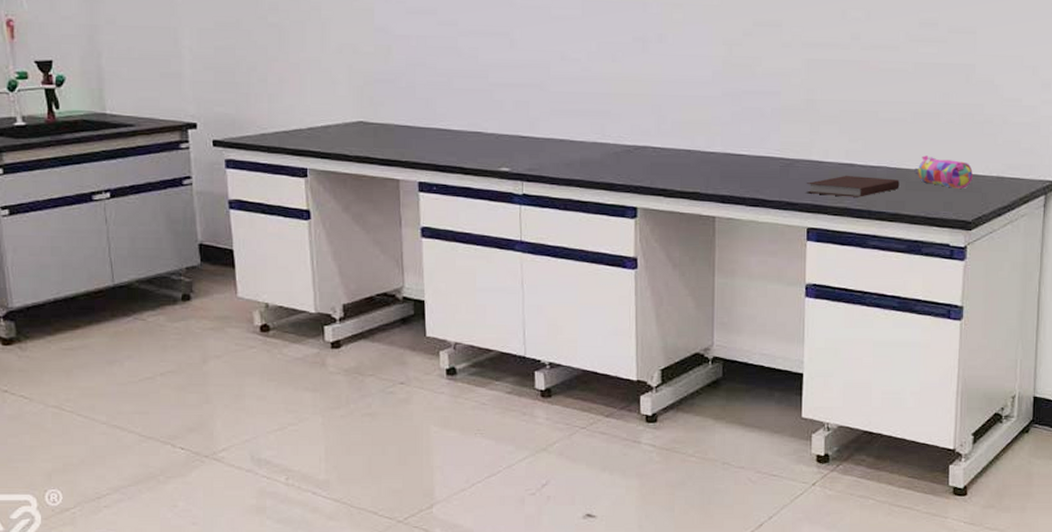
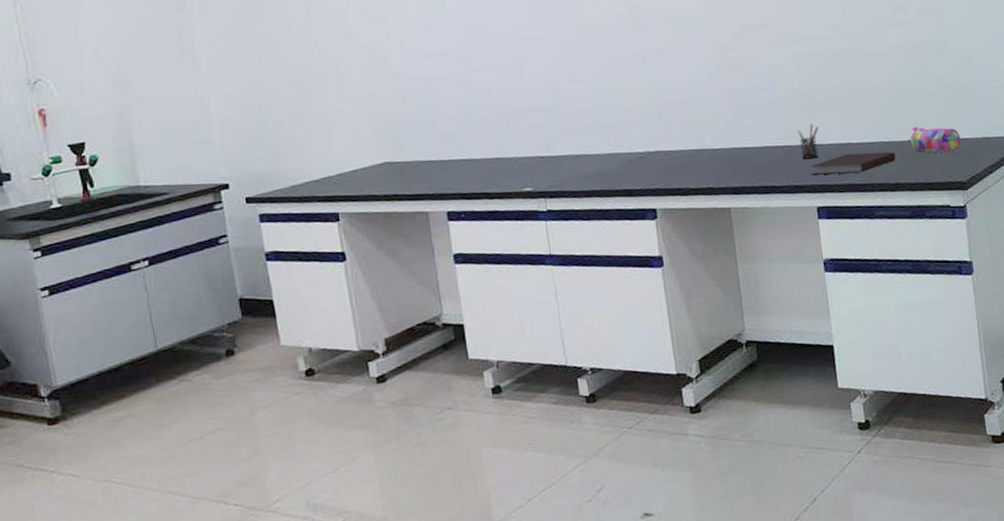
pen holder: none [798,138,822,175] -> present [798,124,819,159]

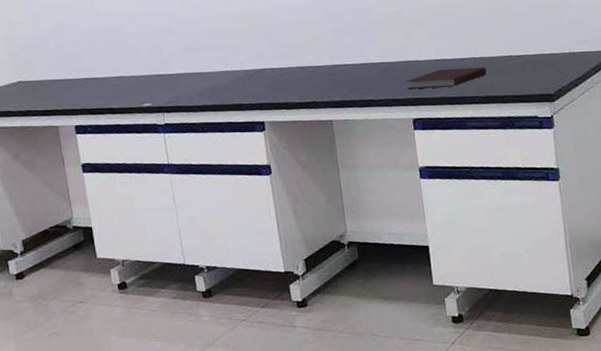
pen holder: present [798,124,819,159] -> none [394,41,414,75]
pencil case: present [907,127,961,153] -> none [497,43,549,68]

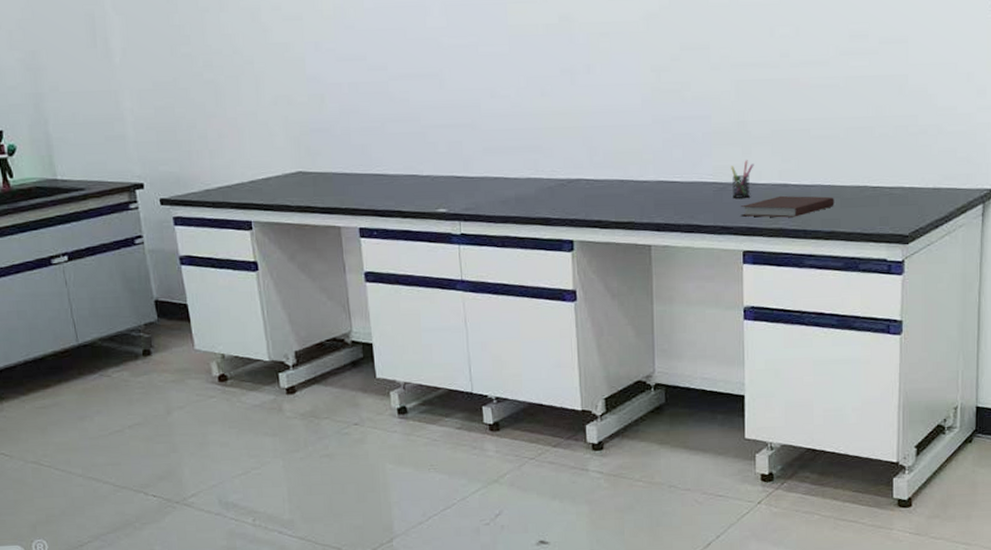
pen holder: none [394,41,414,75] -> present [731,160,754,198]

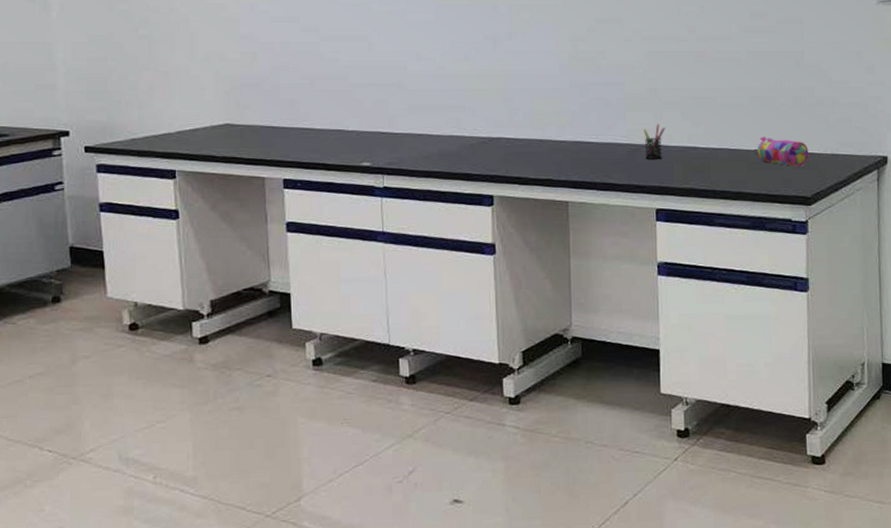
notebook: present [740,195,834,218] -> none [653,157,741,178]
pencil case: none [849,171,908,203] -> present [754,137,809,166]

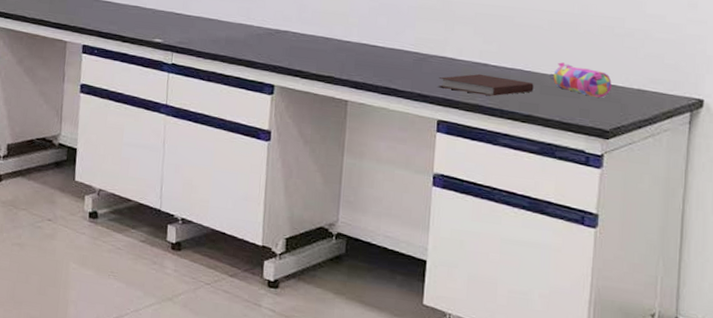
pen holder: present [644,124,665,159] -> none [432,36,456,71]
notebook: none [653,157,741,178] -> present [438,73,534,96]

